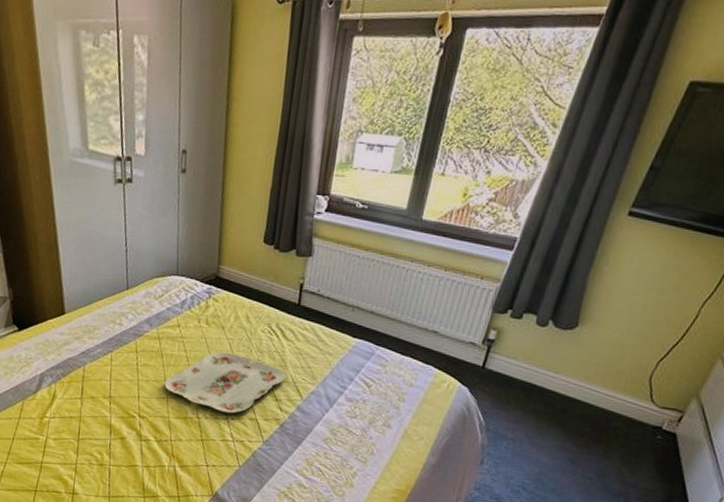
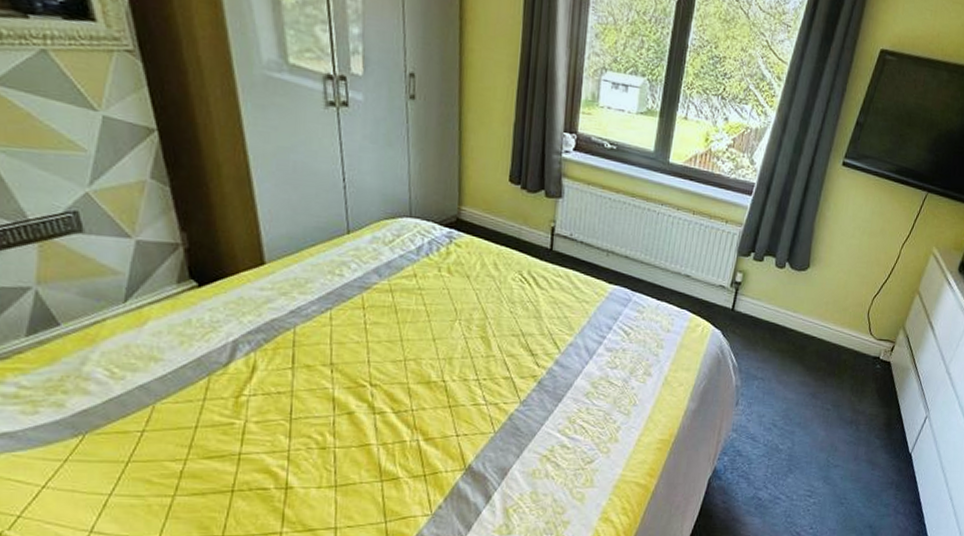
serving tray: present [164,352,286,414] -> none [401,304,542,374]

